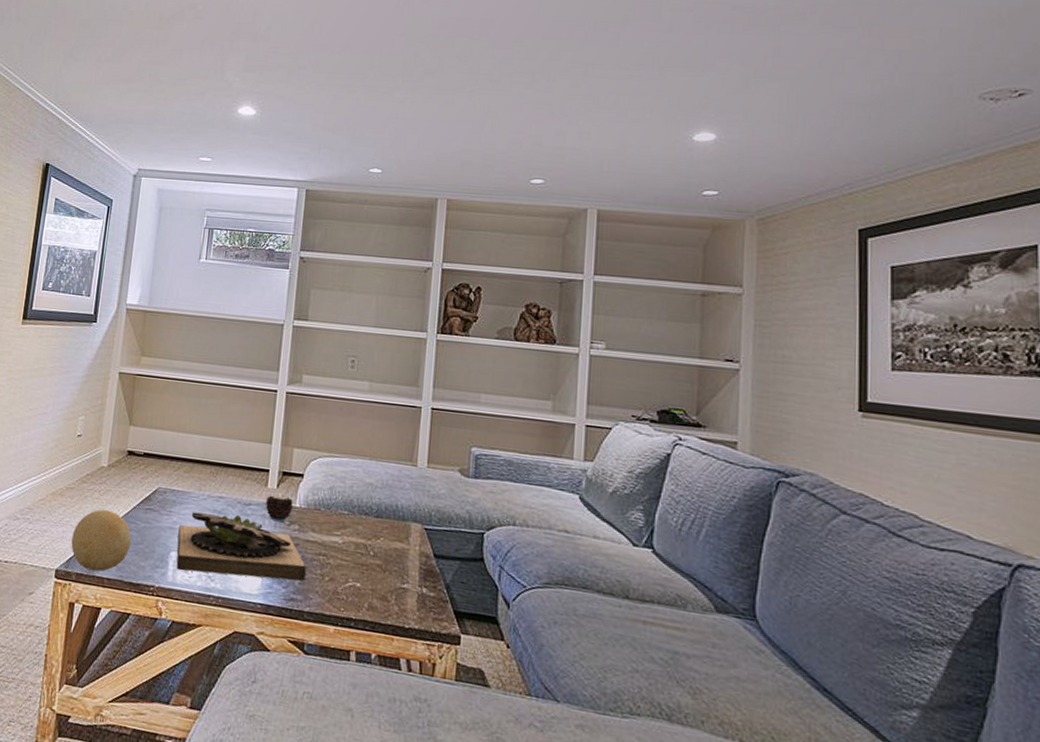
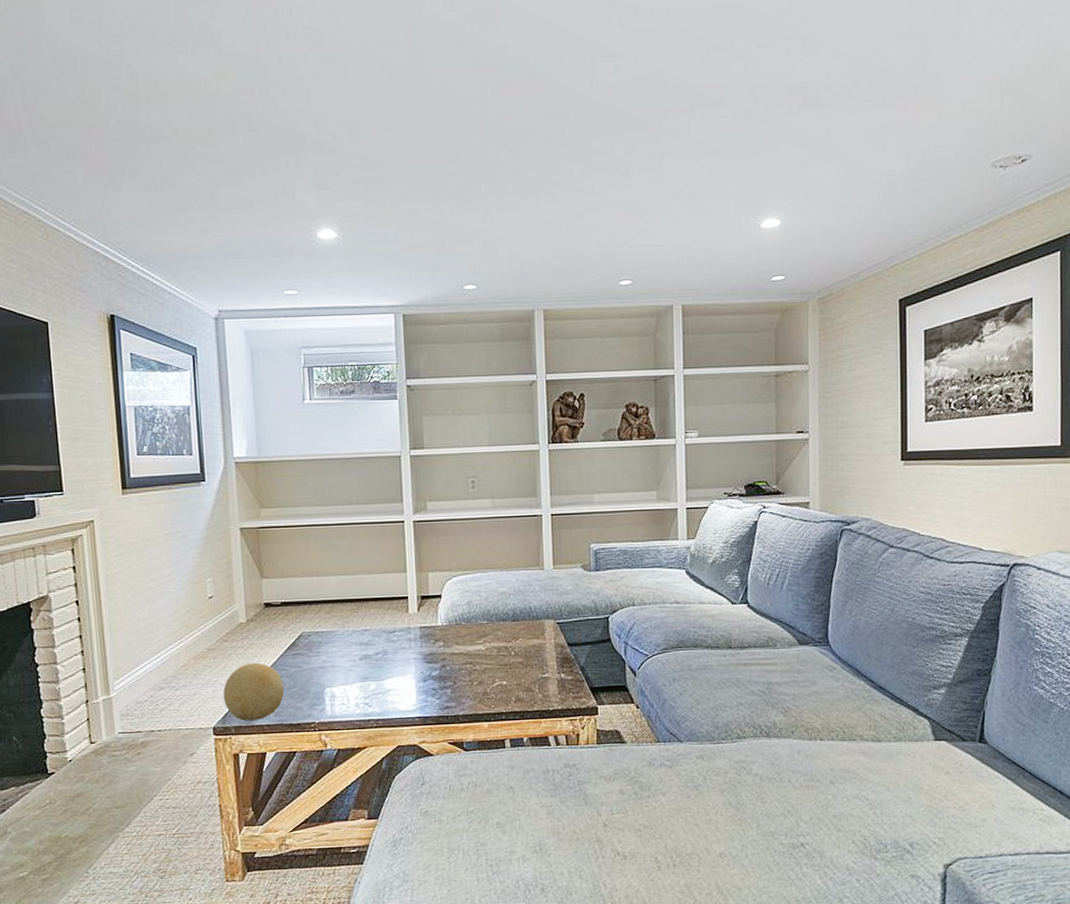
succulent planter: present [176,512,306,582] -> none [329,643,456,704]
candle: present [265,492,293,522] -> none [409,615,435,642]

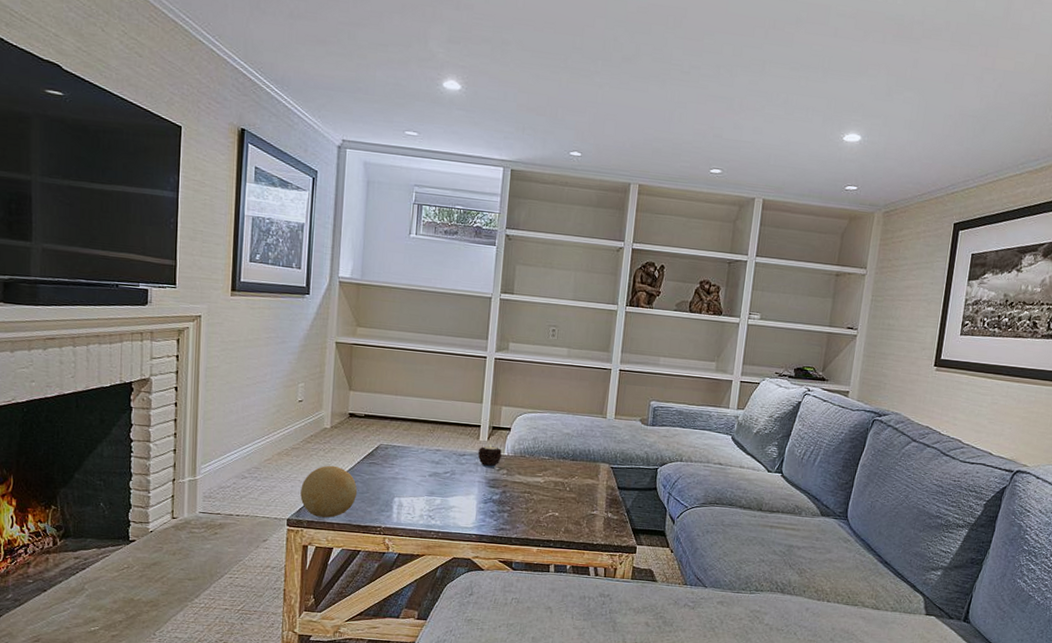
candle: none [409,615,435,642] -> present [477,444,502,468]

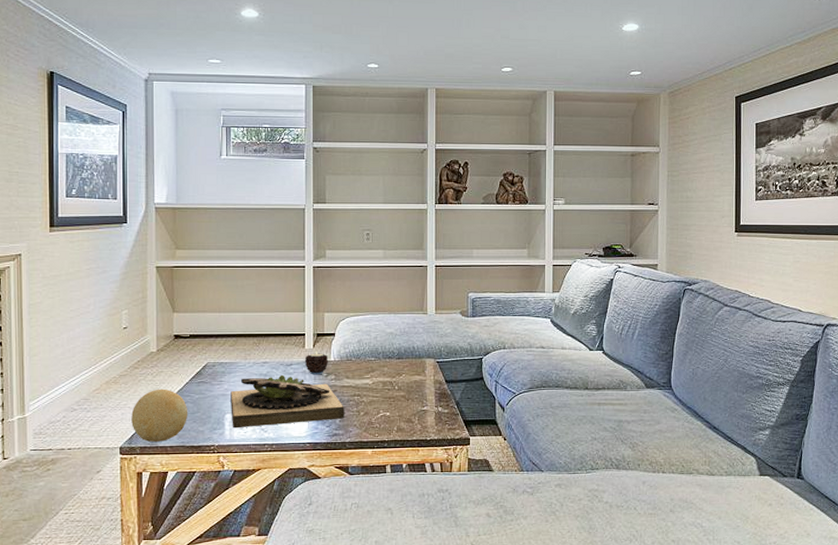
succulent planter: none [400,463,514,515] -> present [231,374,344,429]

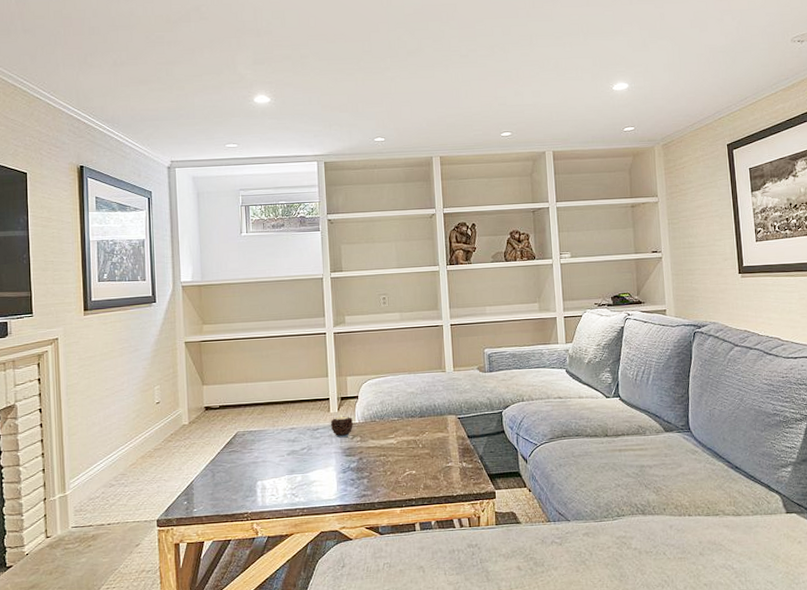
decorative ball: present [131,388,188,442] -> none [167,459,221,513]
succulent planter: present [231,374,344,429] -> none [261,439,372,495]

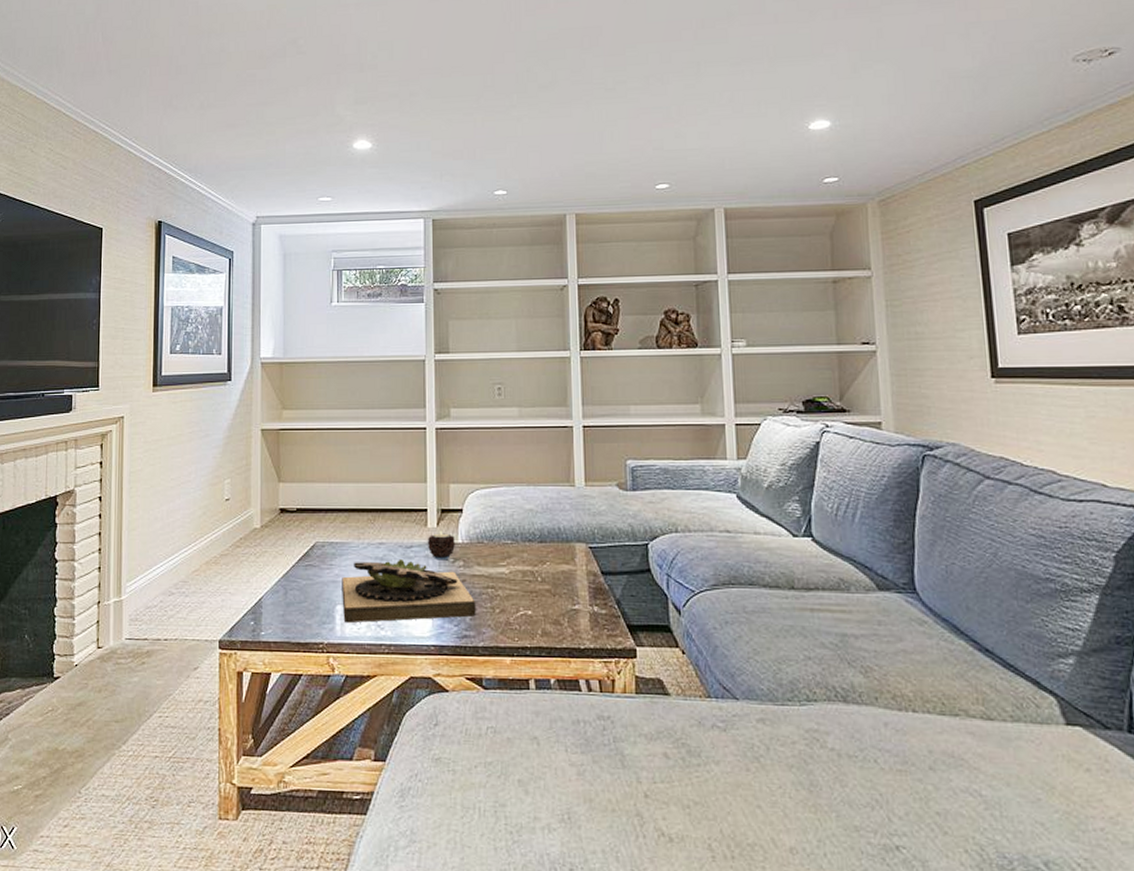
succulent planter: none [261,439,372,495] -> present [342,558,476,624]

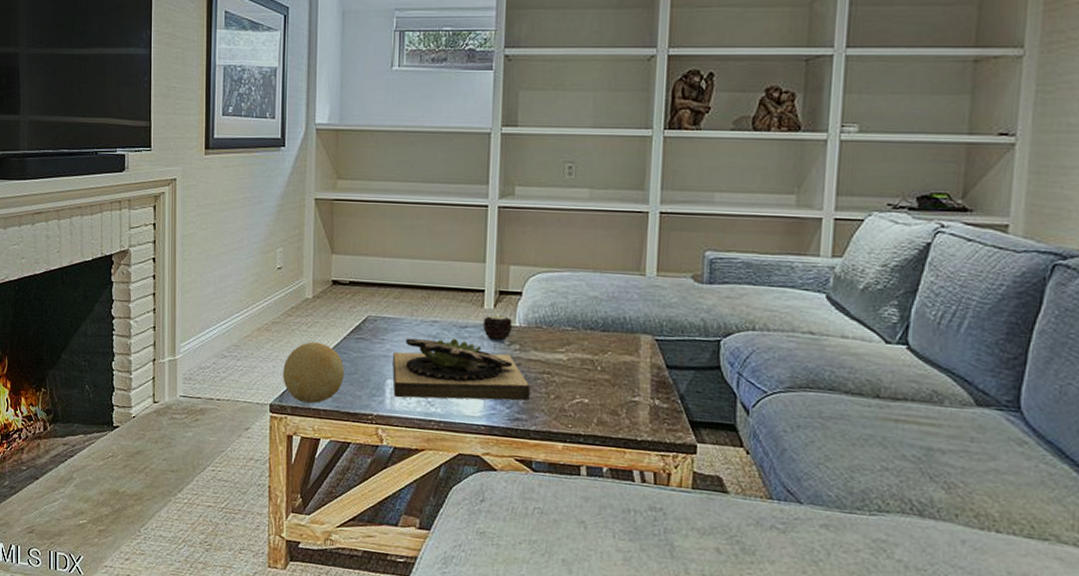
decorative ball: none [232,572,295,636] -> present [283,341,345,403]

